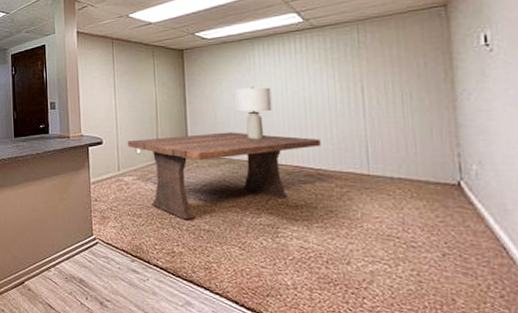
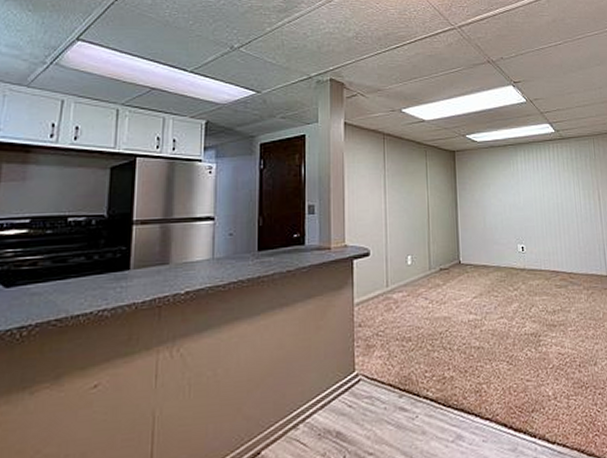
dining table: present [127,132,321,220] -> none [397,238,571,338]
lamp: present [235,86,272,140] -> none [501,191,533,246]

